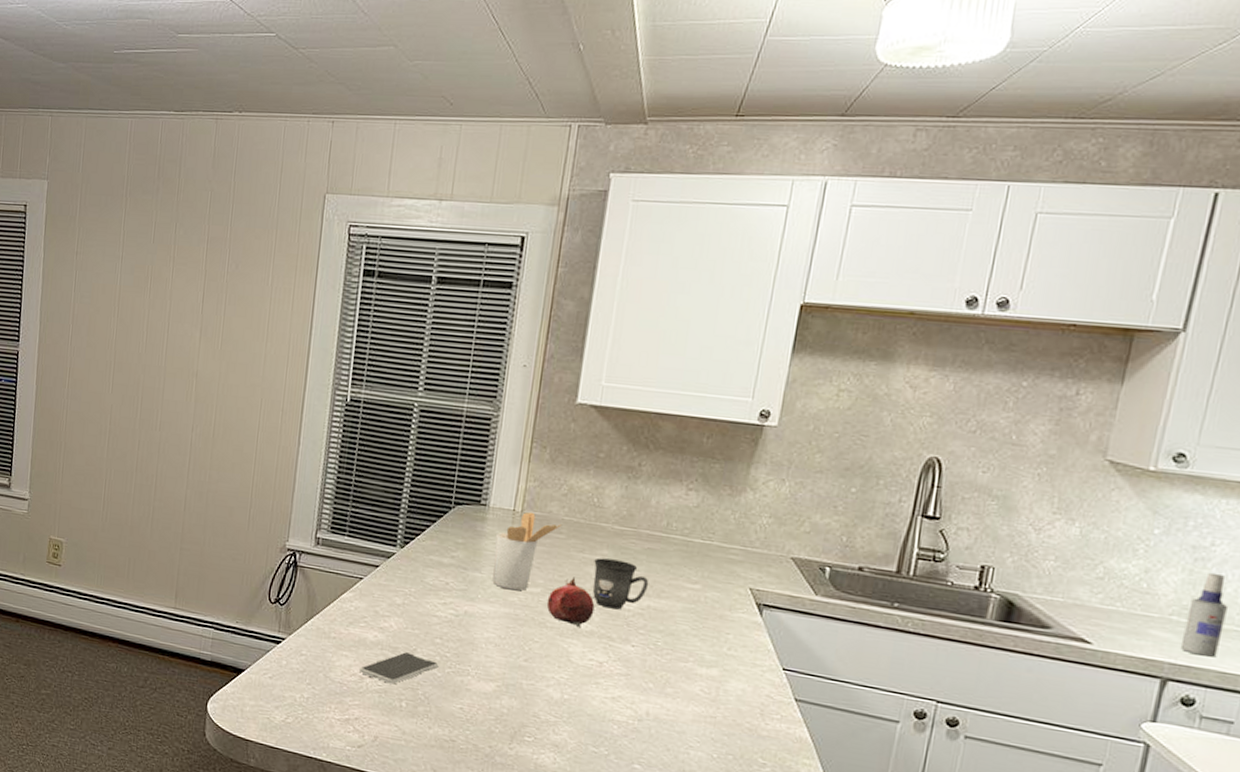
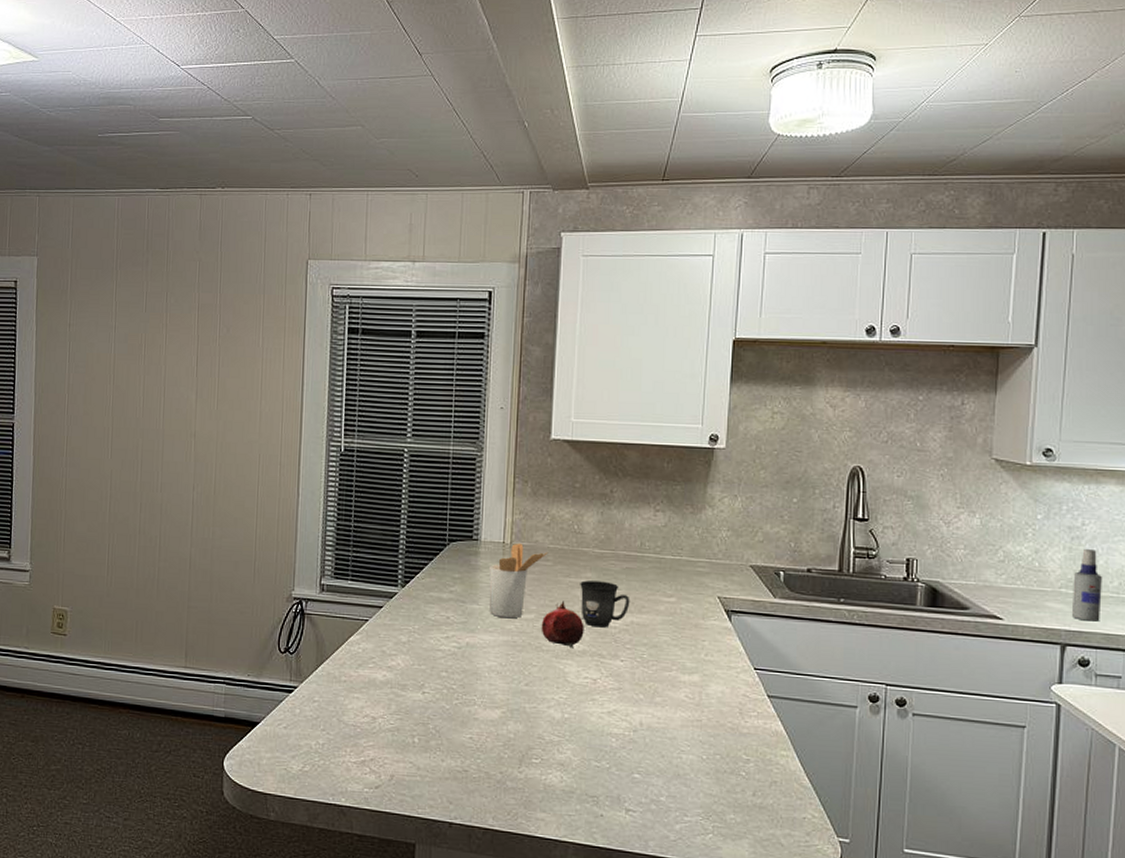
smartphone: present [359,652,439,685] -> none [372,688,447,721]

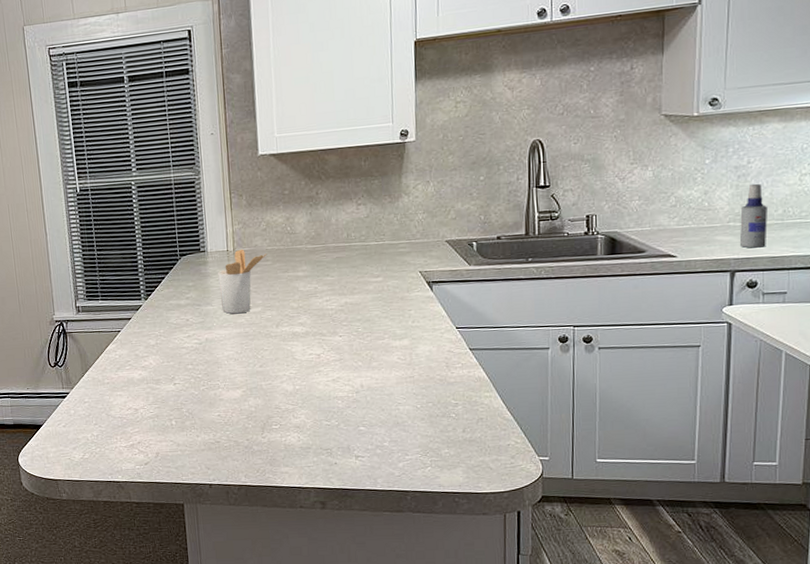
fruit: present [541,600,584,649] -> none [267,292,306,332]
mug: present [580,580,630,628] -> none [297,271,343,311]

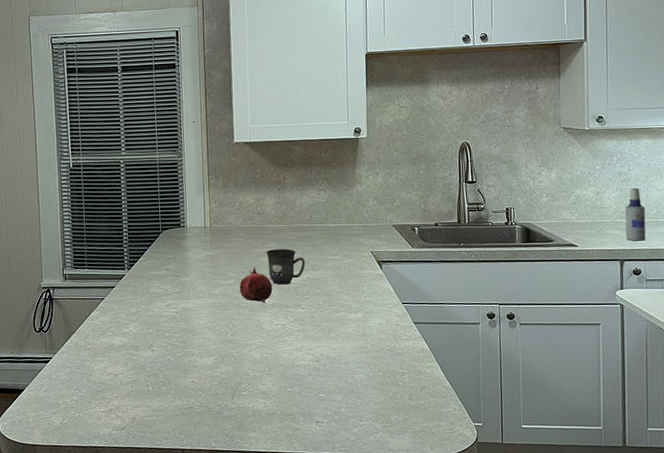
utensil holder: present [218,249,267,314] -> none [196,225,240,286]
fruit: none [267,292,306,332] -> present [239,267,273,303]
mug: none [297,271,343,311] -> present [266,249,306,285]

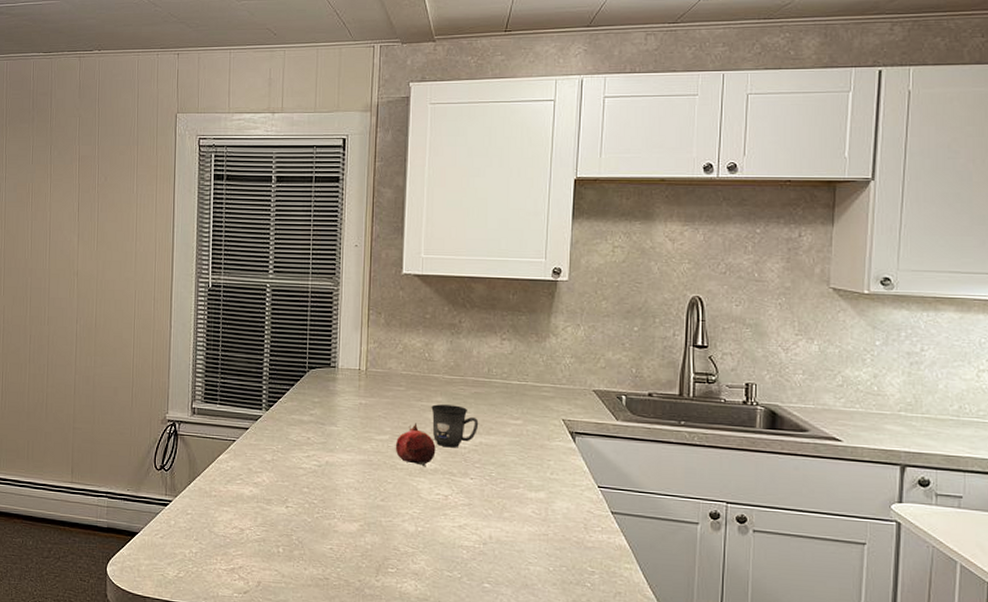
spray bottle: present [625,187,646,241] -> none [911,373,942,443]

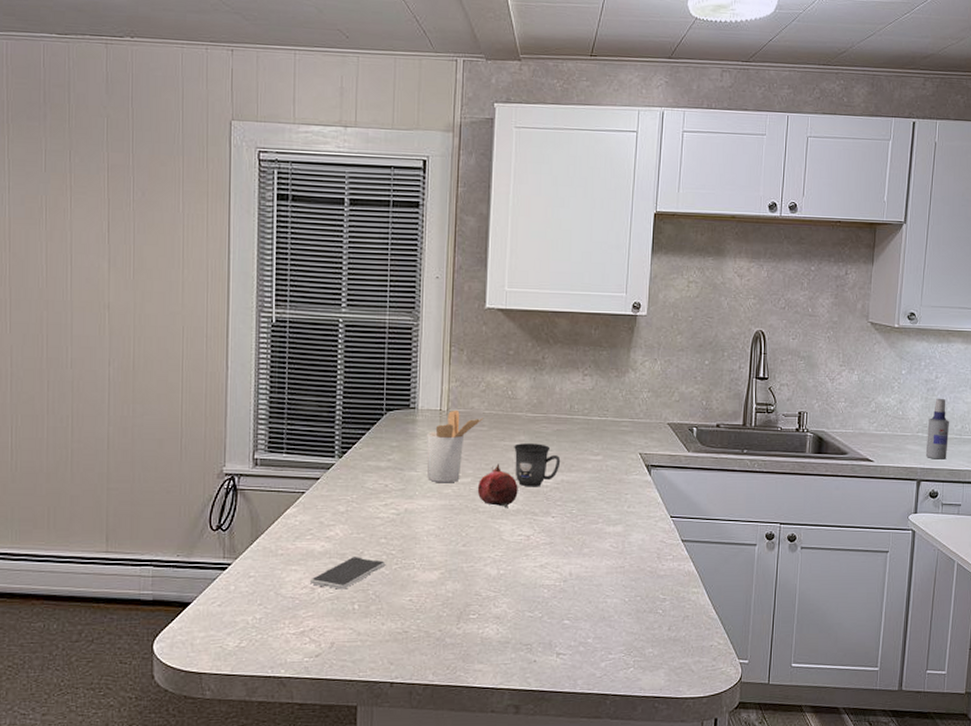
smartphone: none [240,503,308,533] -> present [310,557,386,590]
utensil holder: none [346,369,401,439] -> present [426,409,484,483]
spray bottle: none [911,373,942,443] -> present [925,398,949,459]

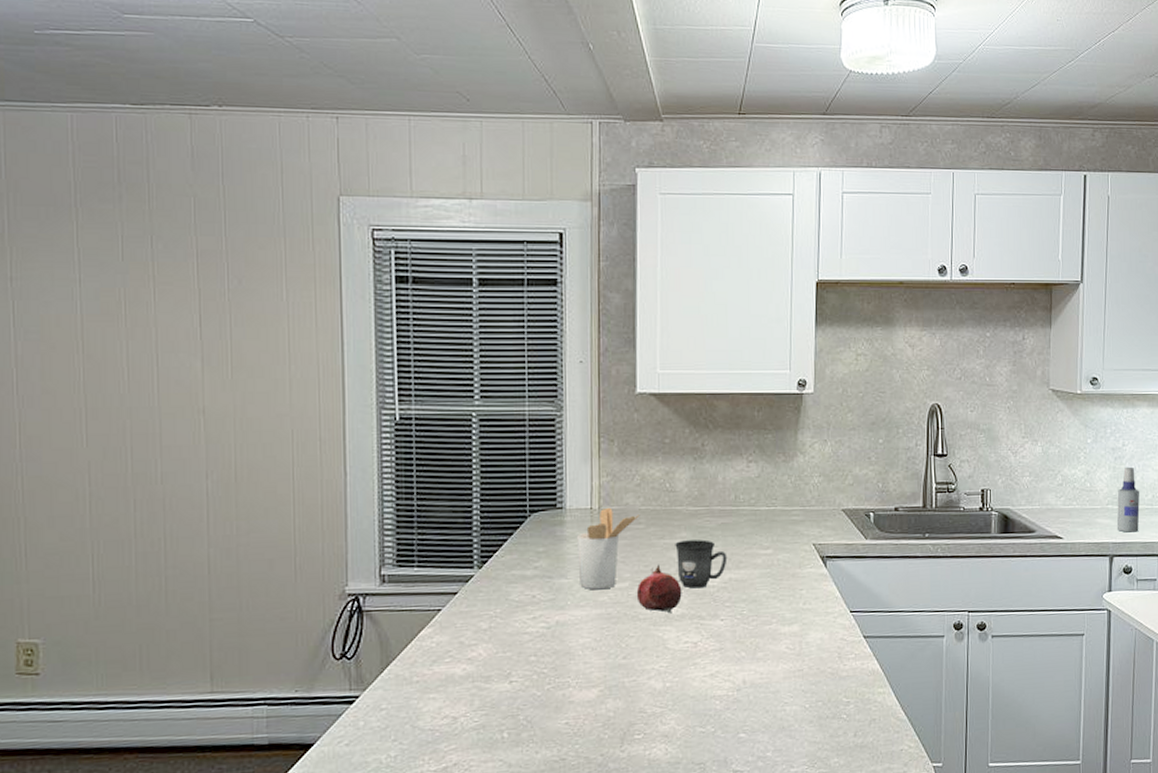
smartphone: present [310,557,386,590] -> none [452,678,537,717]

